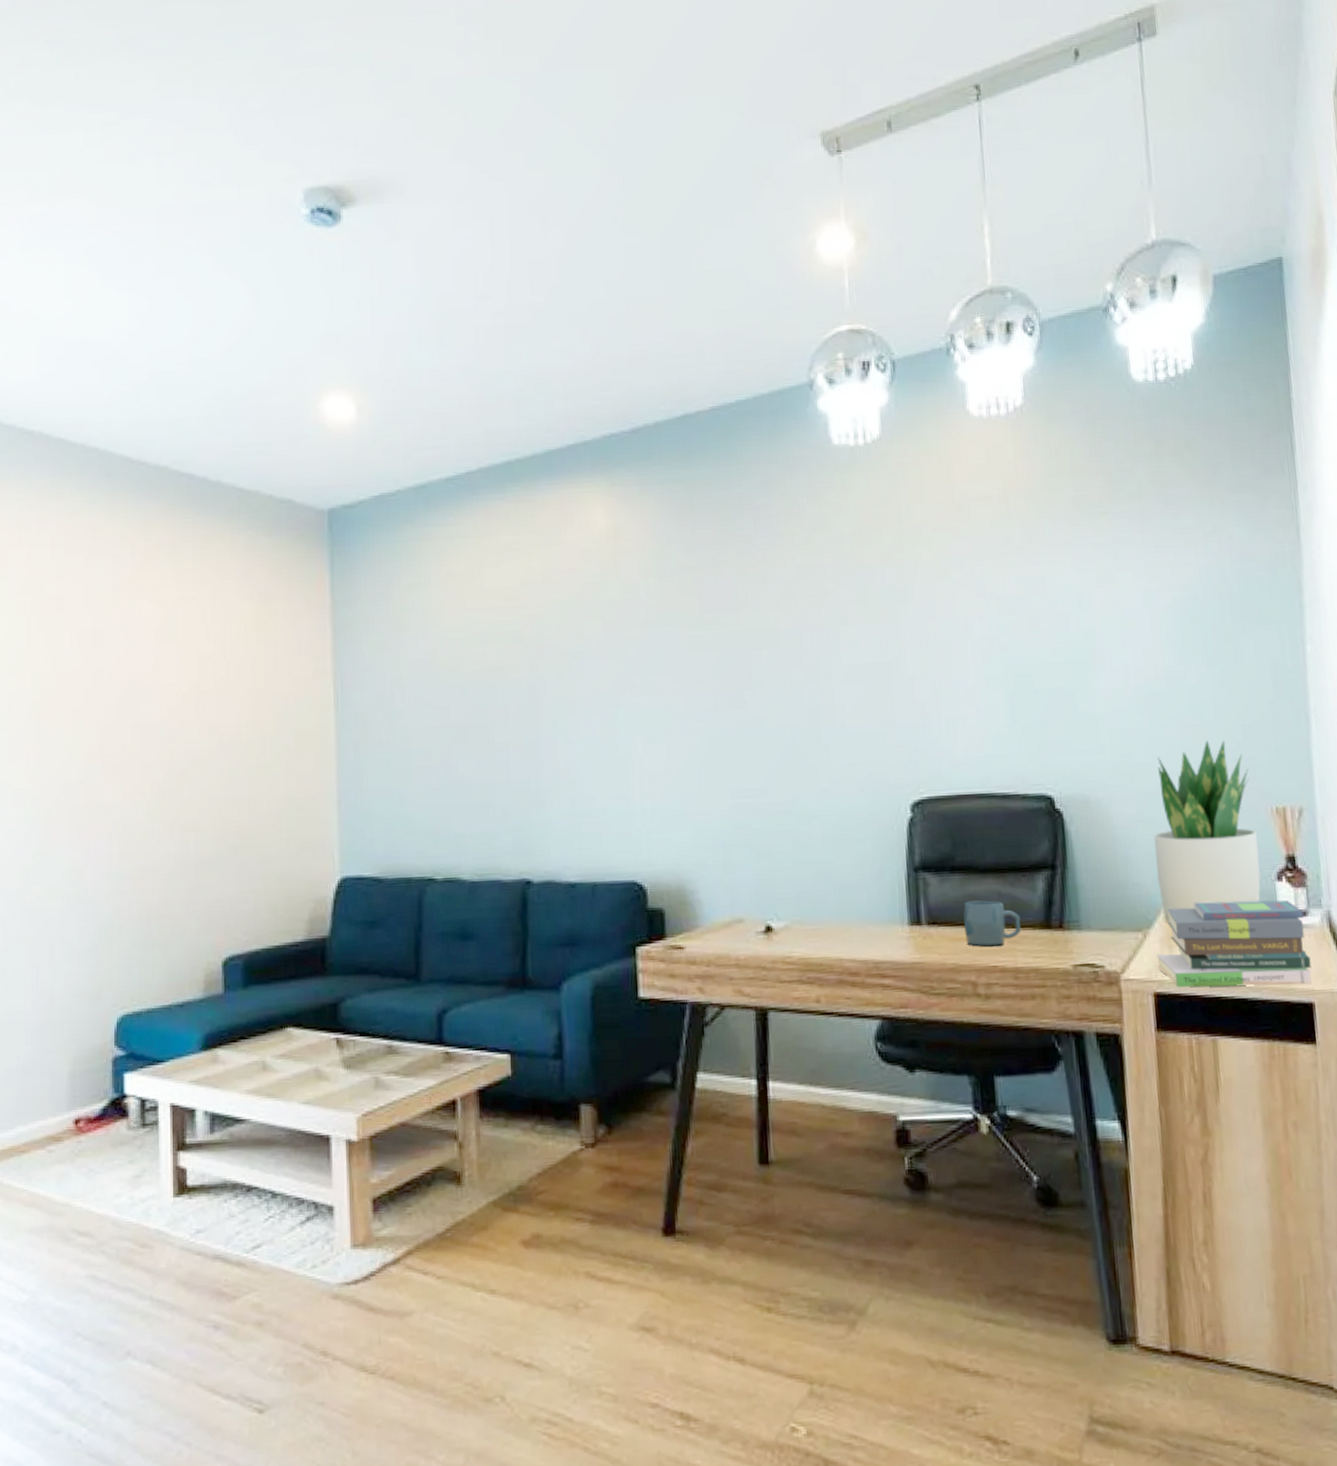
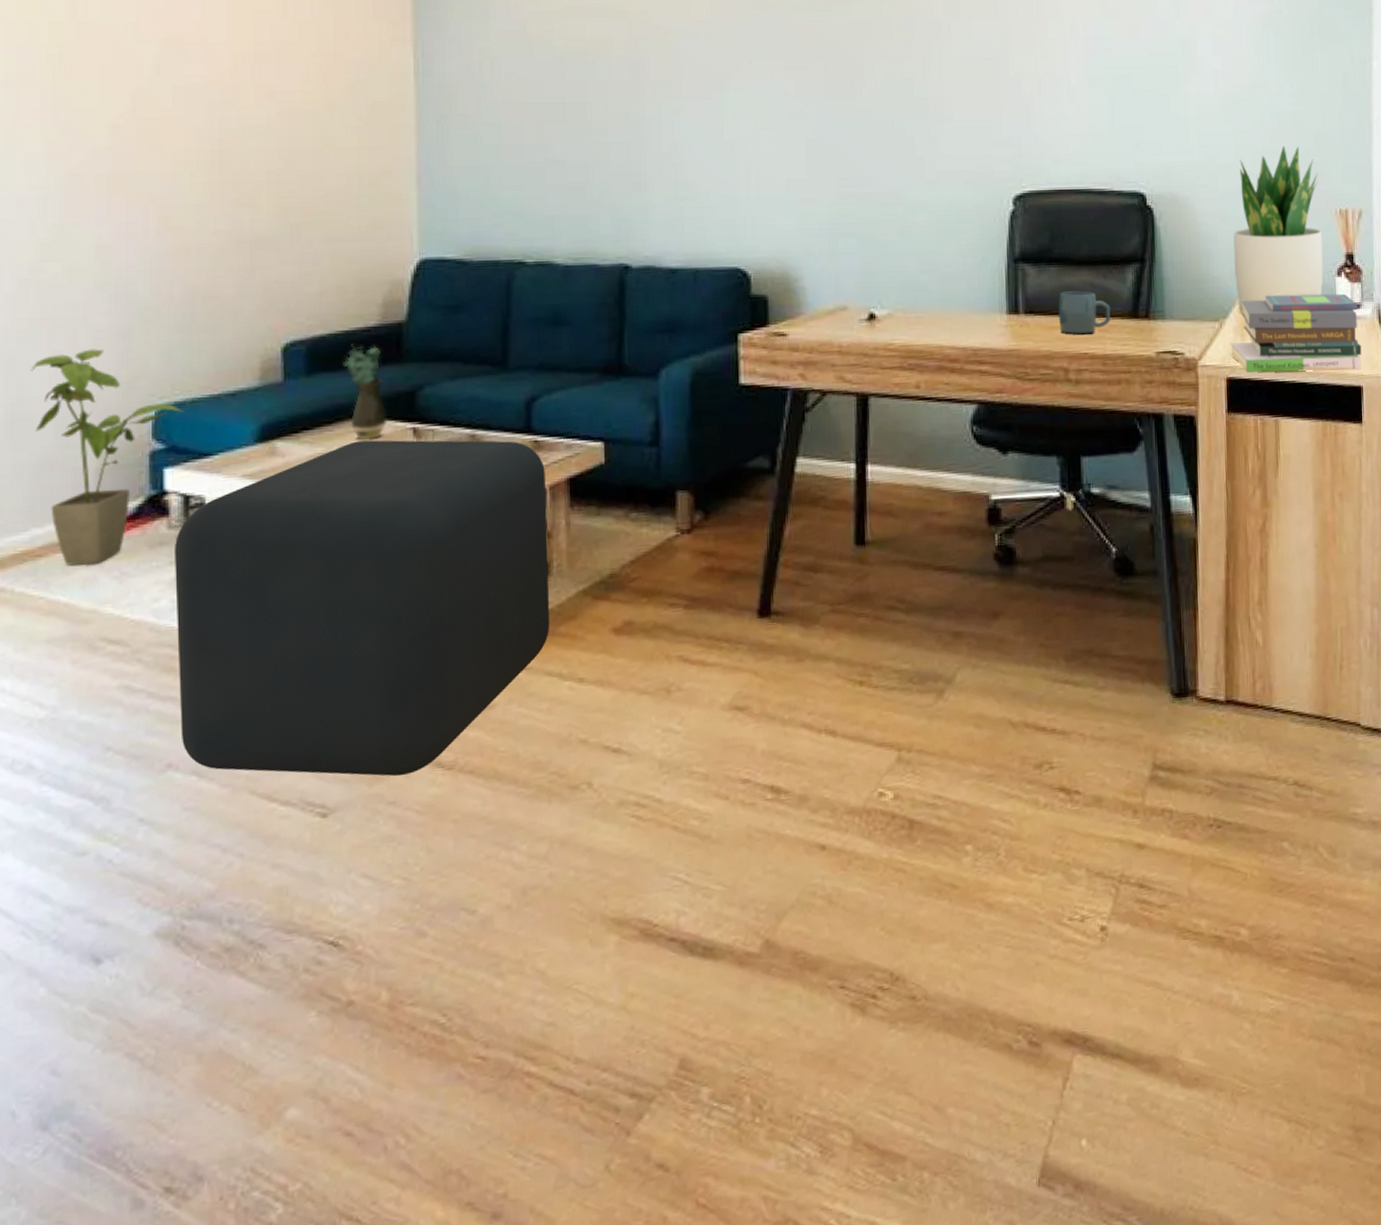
house plant: none [17,963,141,1162] -> present [30,348,184,566]
cube: none [133,1048,463,1378] -> present [175,439,550,776]
vase: none [274,958,314,1049] -> present [343,343,387,440]

